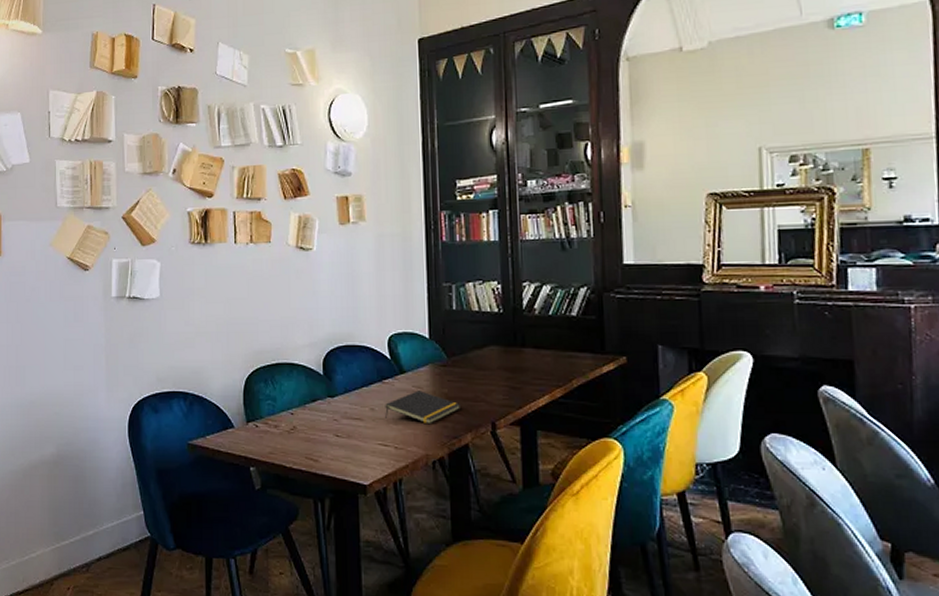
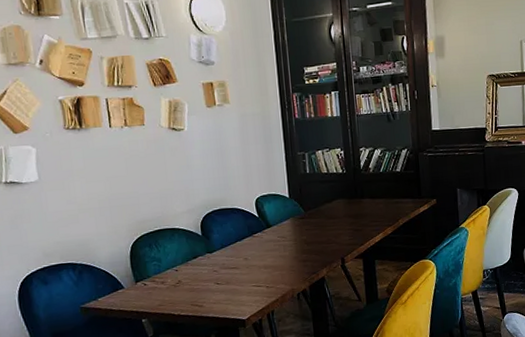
notepad: present [385,390,460,425] -> none [256,239,317,266]

